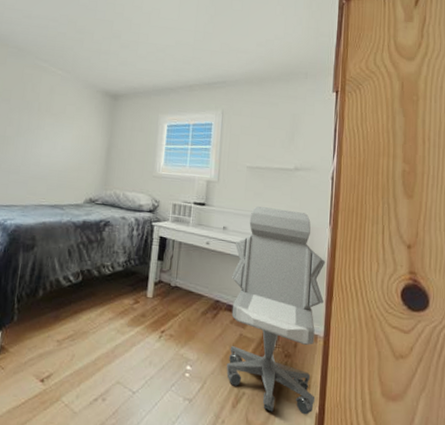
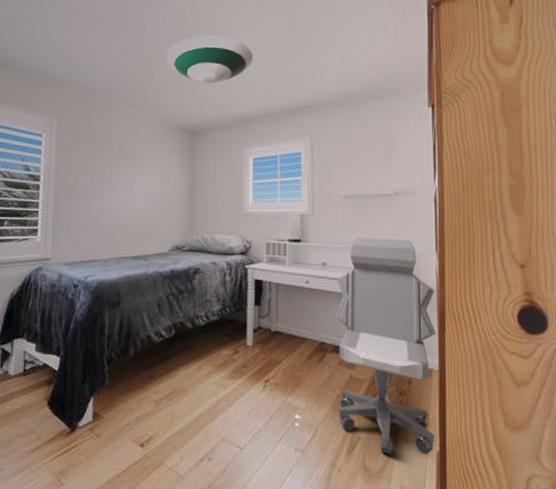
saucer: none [97,10,176,54] -> present [167,35,254,84]

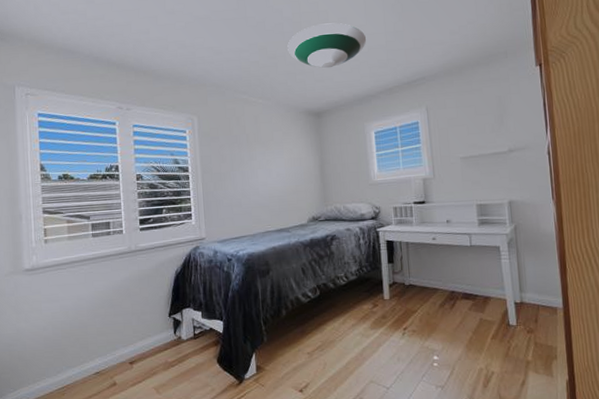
office chair: present [336,238,436,455] -> none [460,192,564,385]

